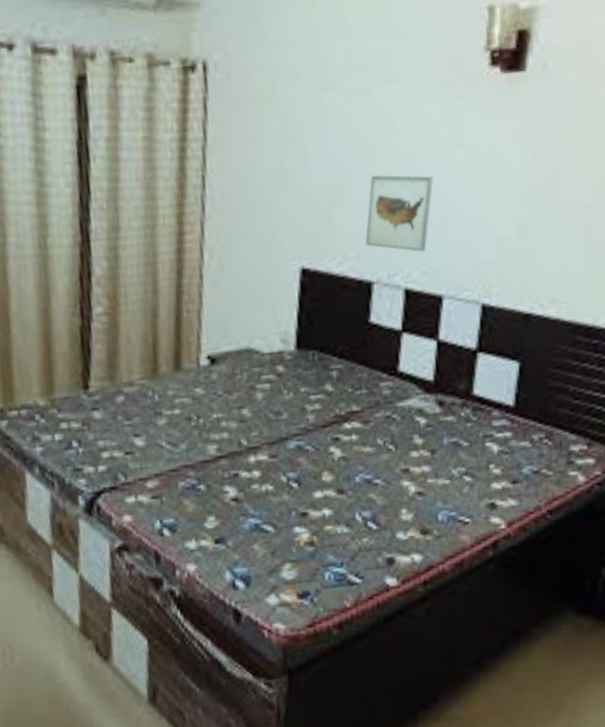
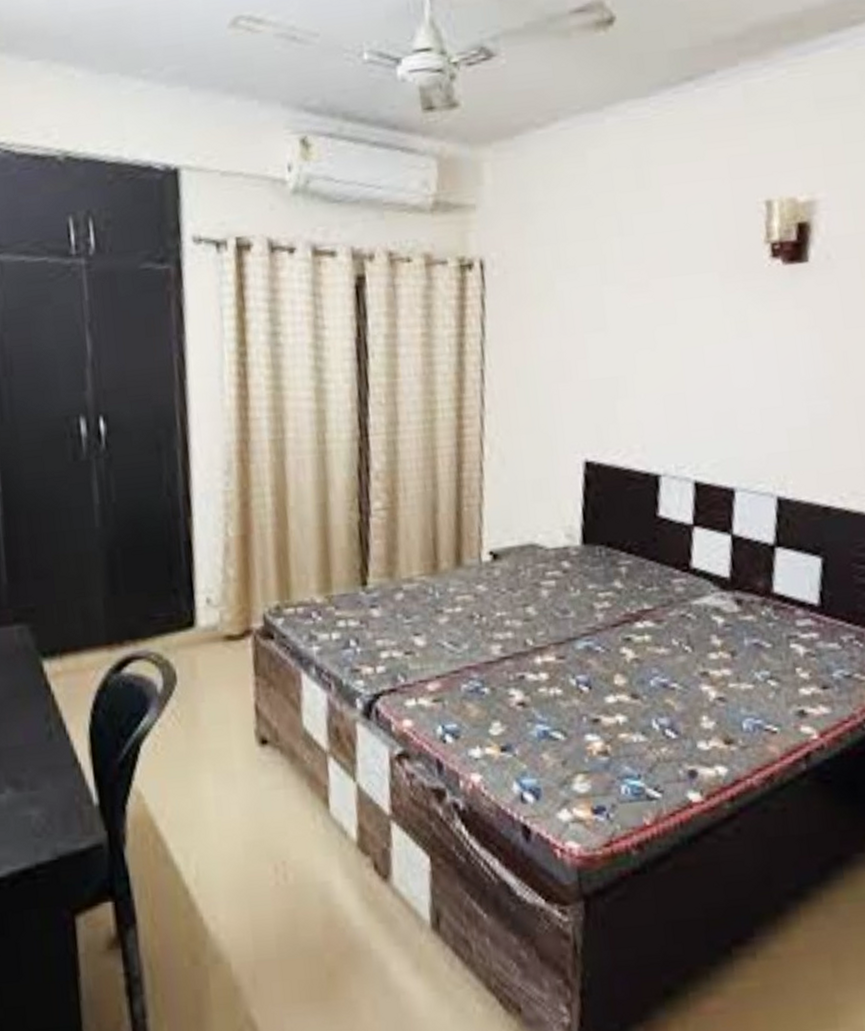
wall art: present [365,175,433,252] -> none [650,366,719,444]

